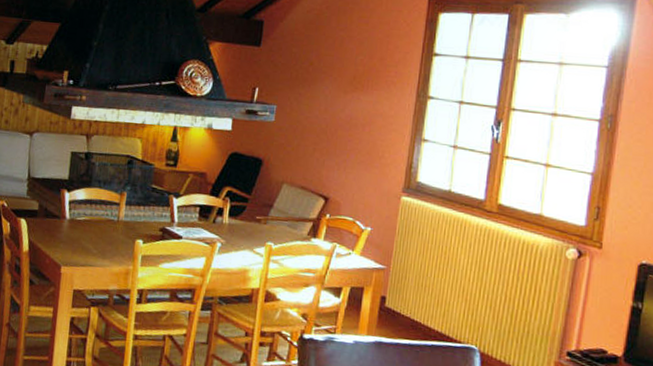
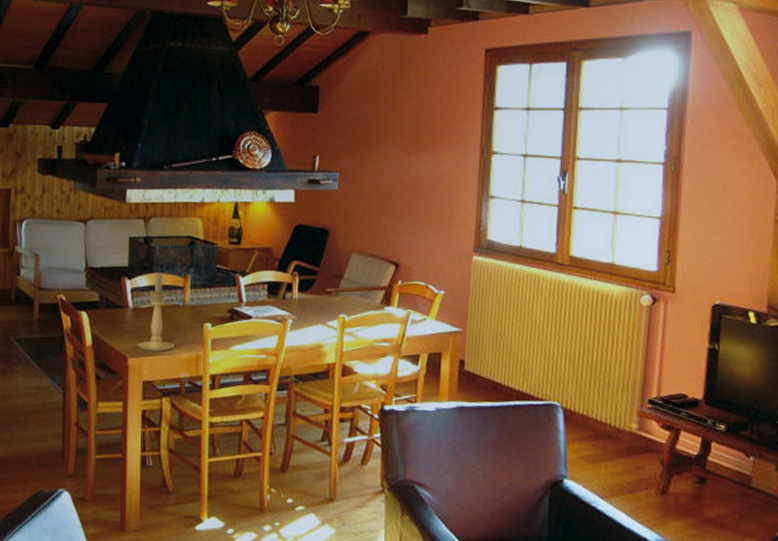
candle holder: none [71,187,106,263] -> present [137,273,175,352]

